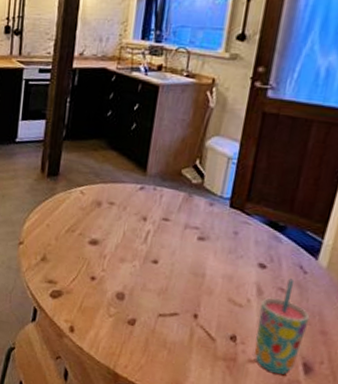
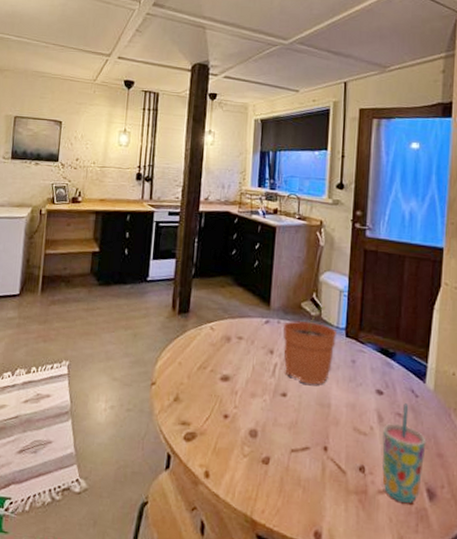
plant pot: none [158,173,221,254] -> present [282,306,338,385]

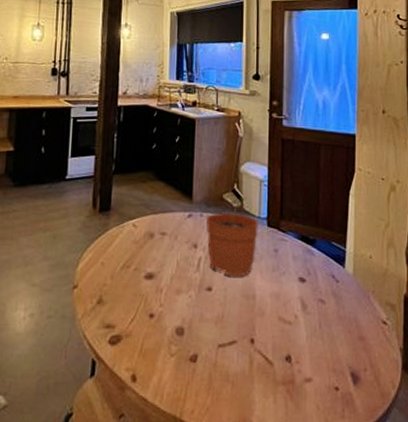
cup: present [382,403,426,503] -> none [306,289,348,389]

